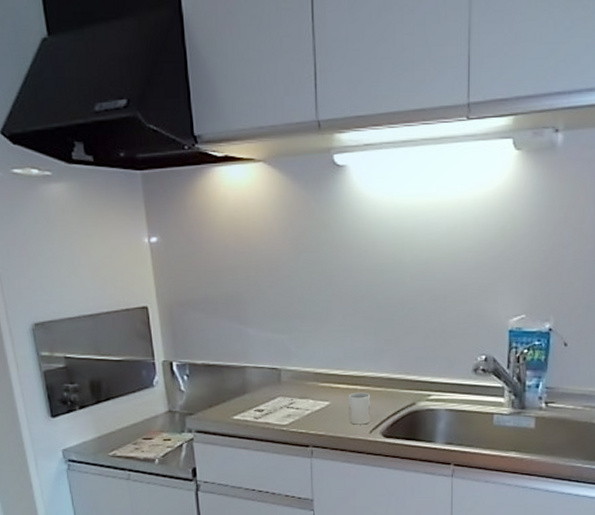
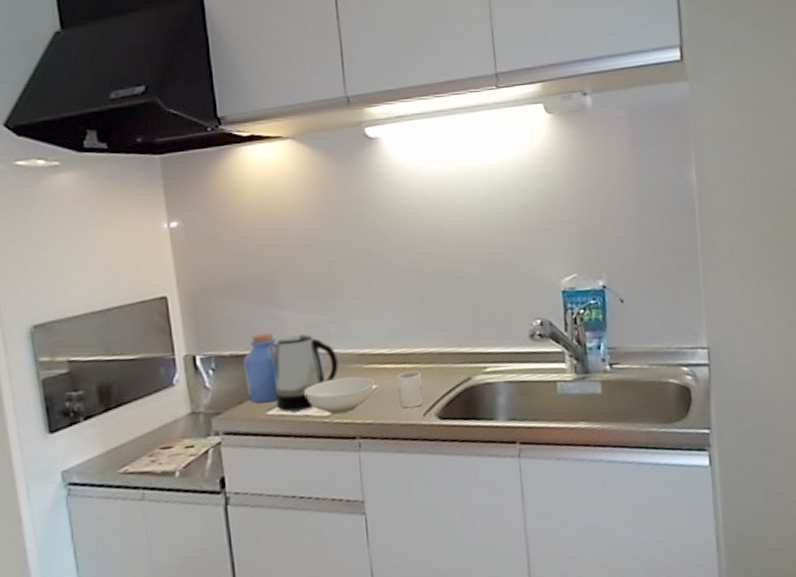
jar: none [214,346,244,409] -> present [243,332,277,404]
kettle: none [235,350,297,417] -> present [267,333,339,411]
bowl: none [266,393,328,424] -> present [304,376,374,415]

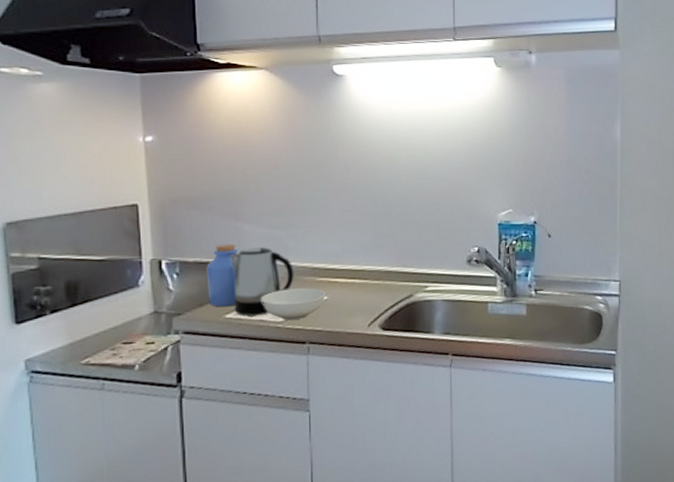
mug: present [396,370,424,409] -> none [346,285,369,319]

